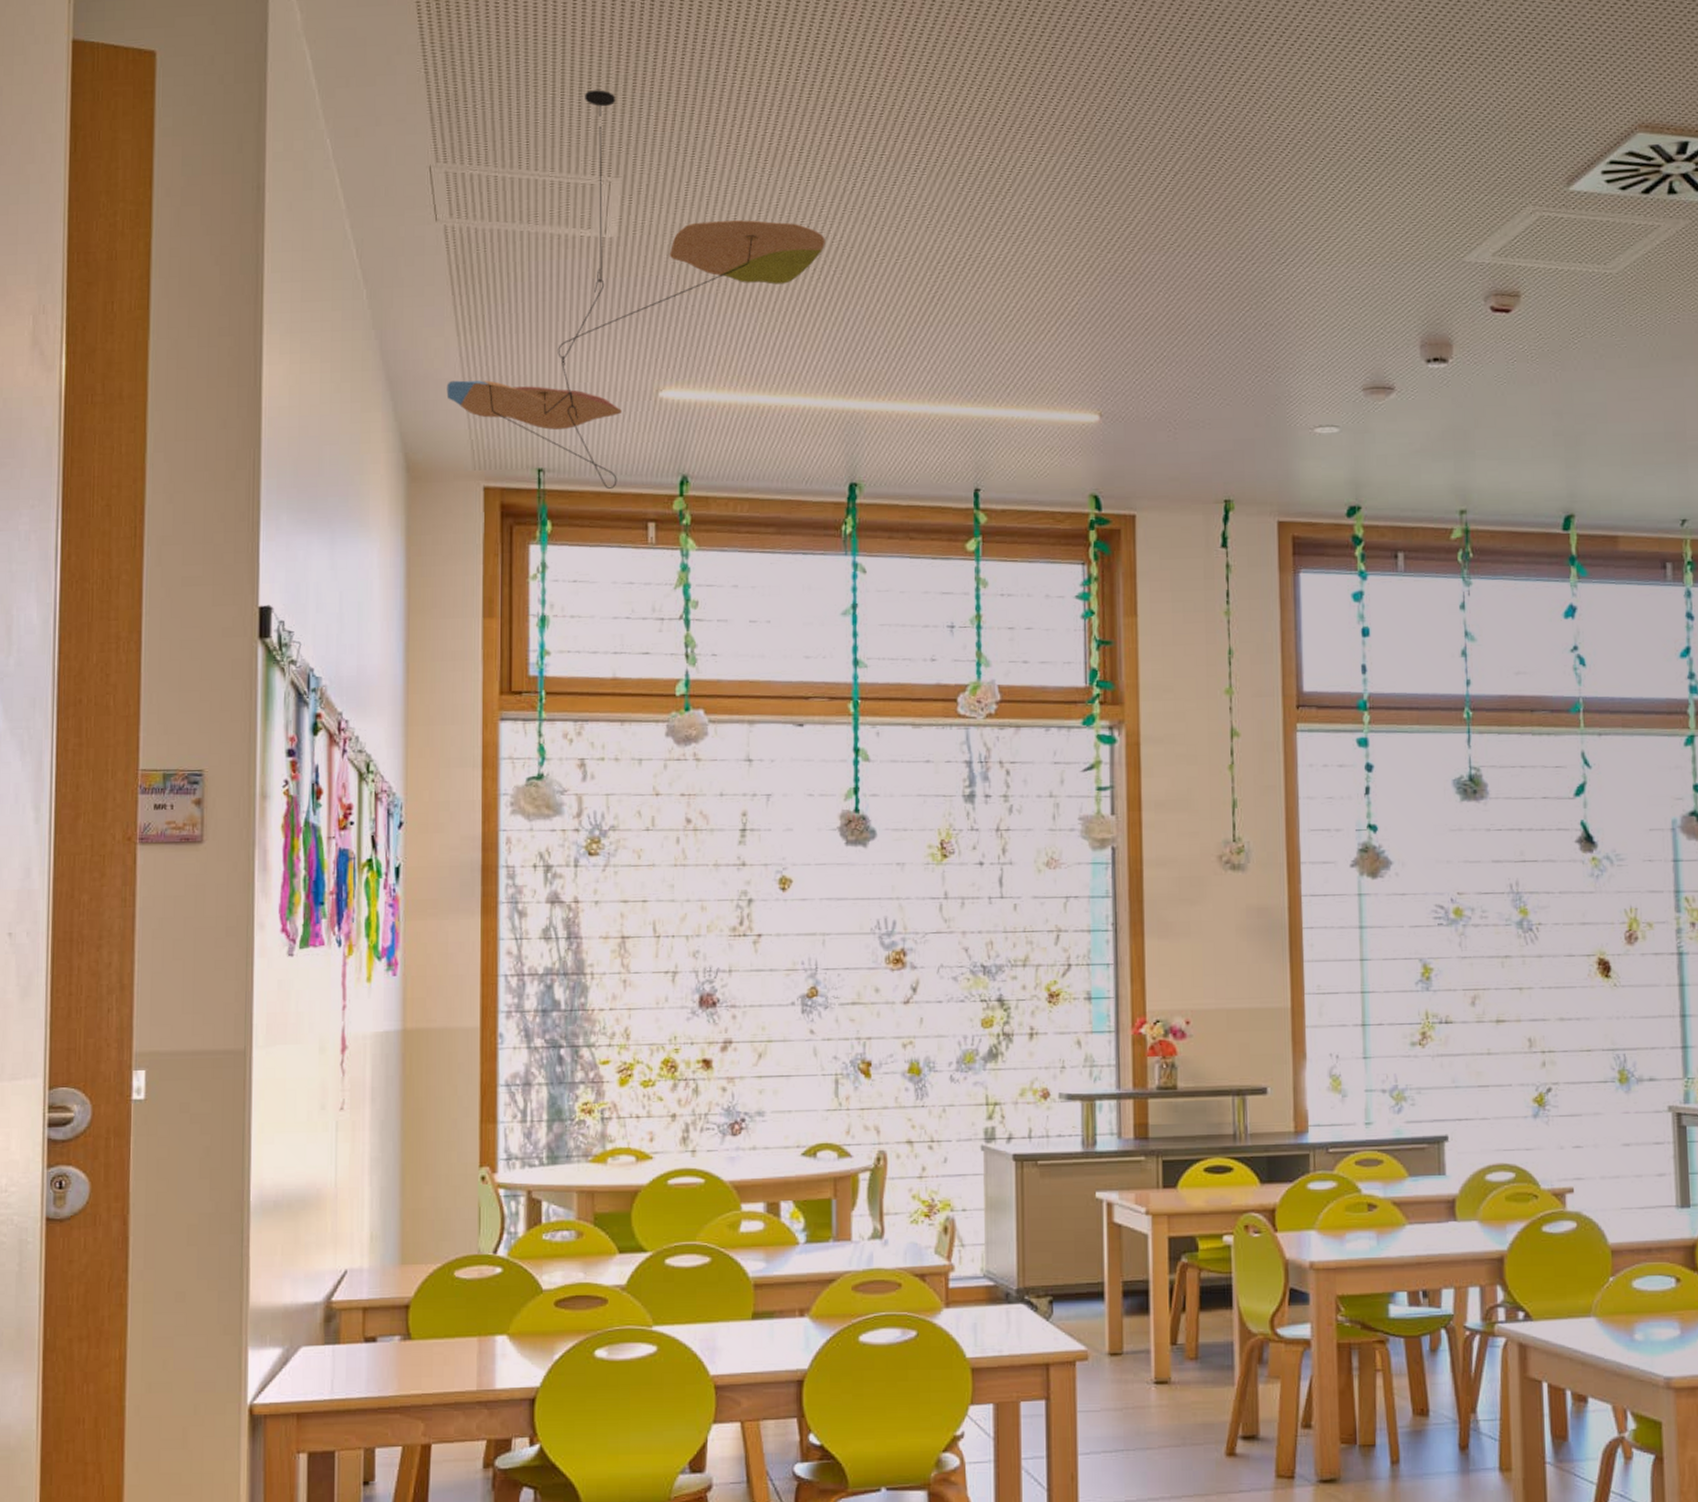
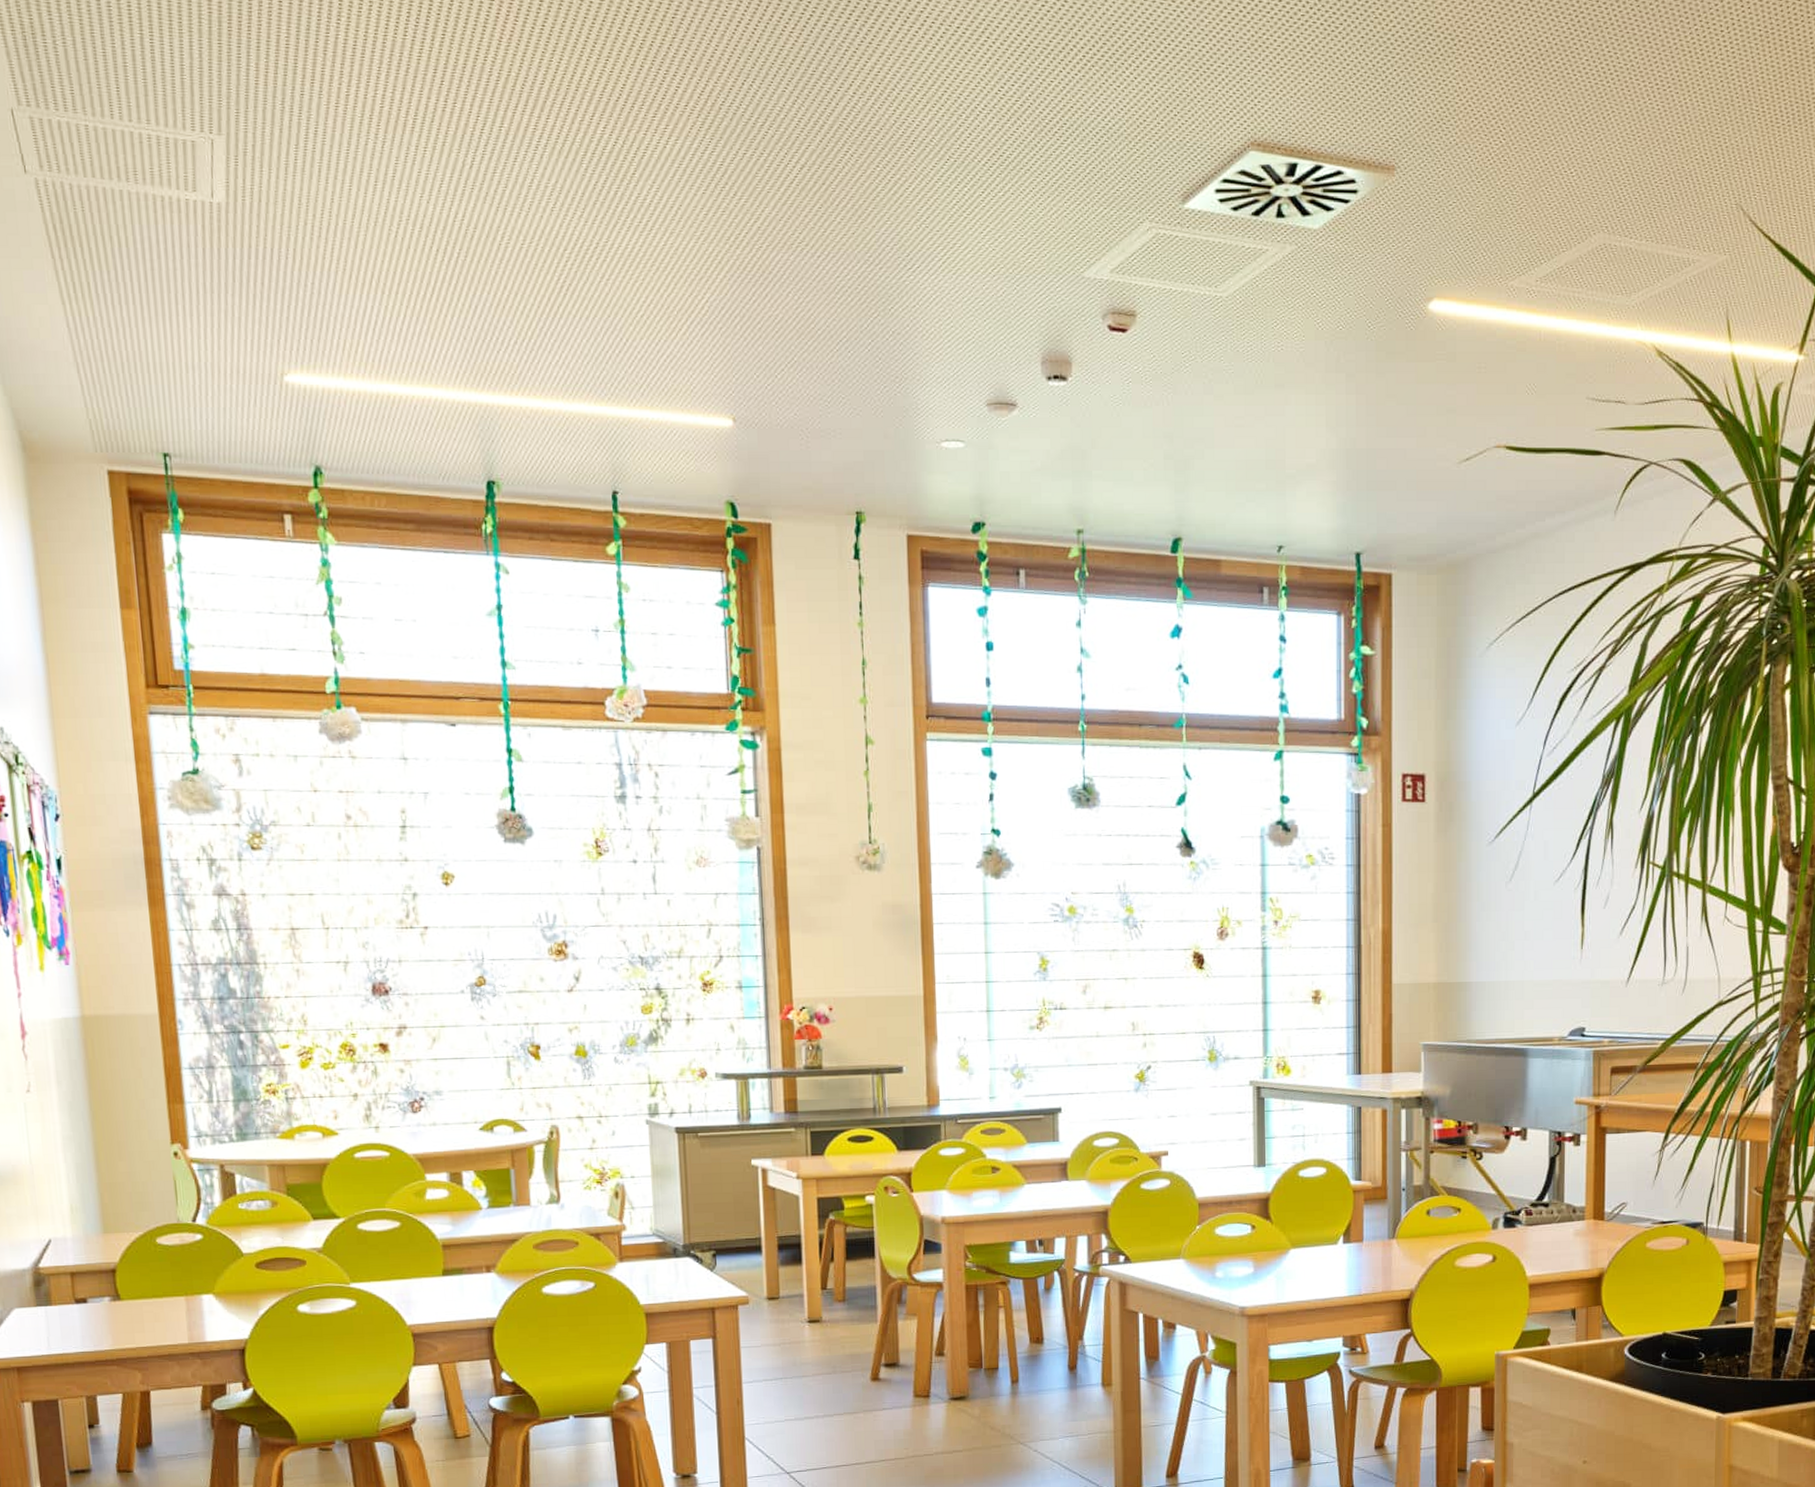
ceiling mobile: present [446,90,825,490] -> none [56,32,447,479]

